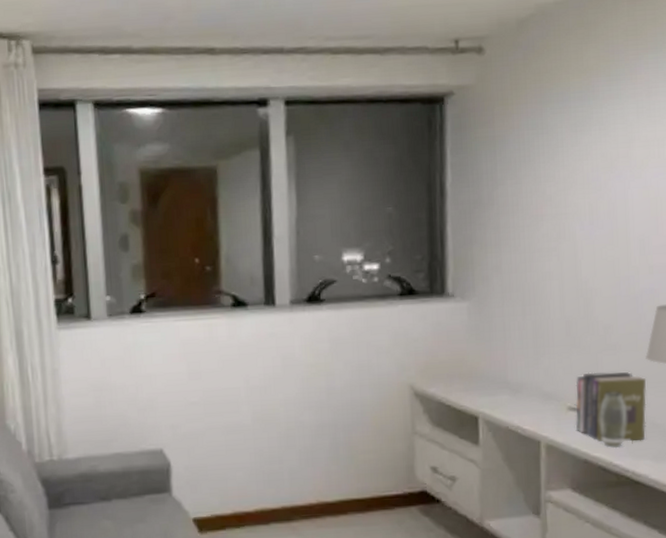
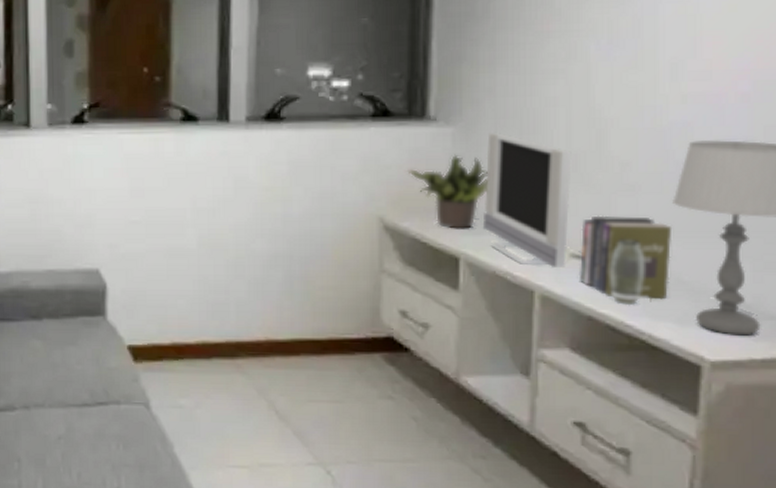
potted plant: none [432,325,499,393] -> present [407,154,488,231]
television: none [496,304,566,420] -> present [482,132,572,267]

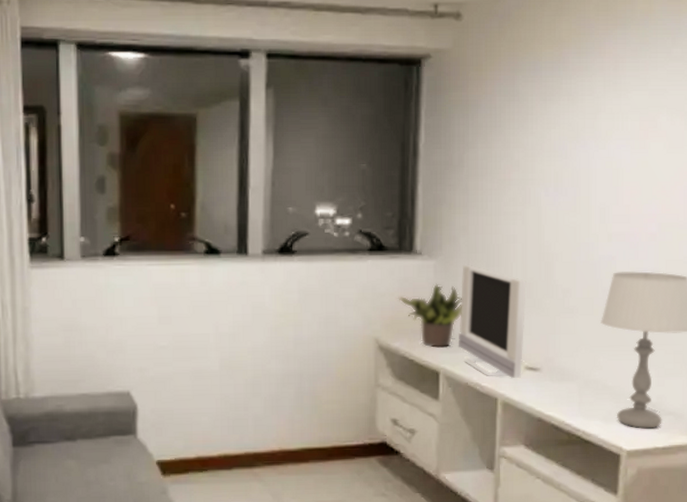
books: present [578,215,673,300] -> none [531,334,601,402]
vase: present [610,239,645,306] -> none [555,353,580,408]

